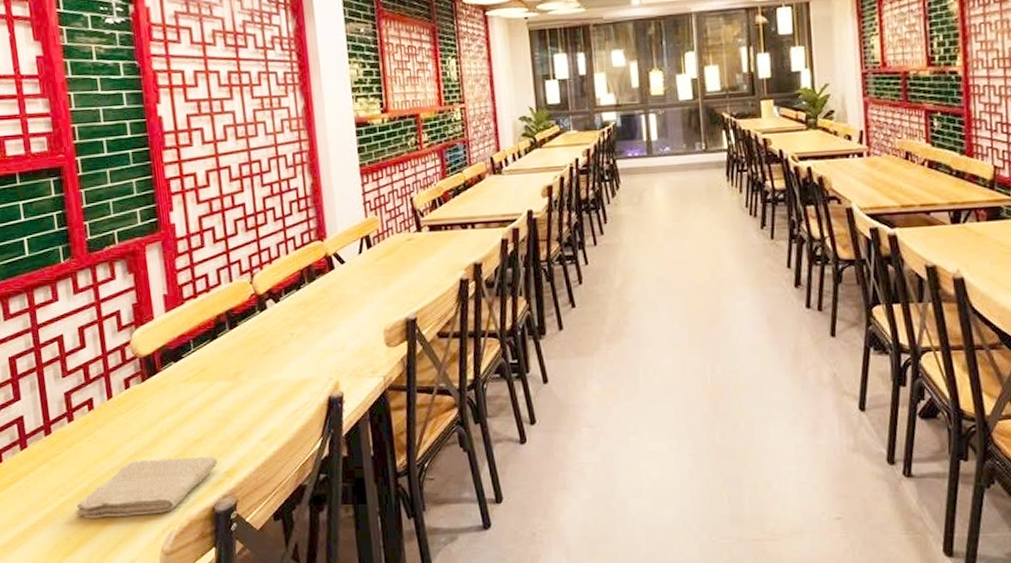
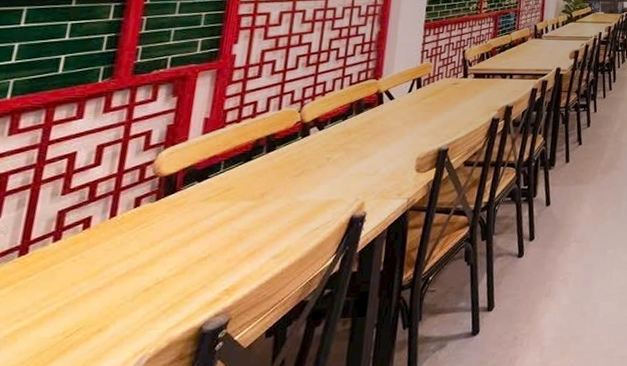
washcloth: present [75,456,217,518] -> none [28,274,219,346]

